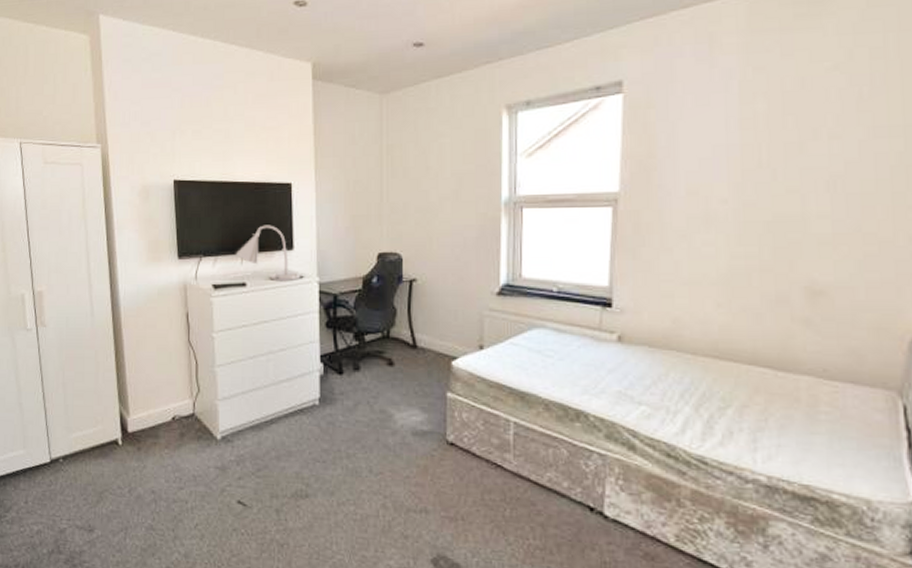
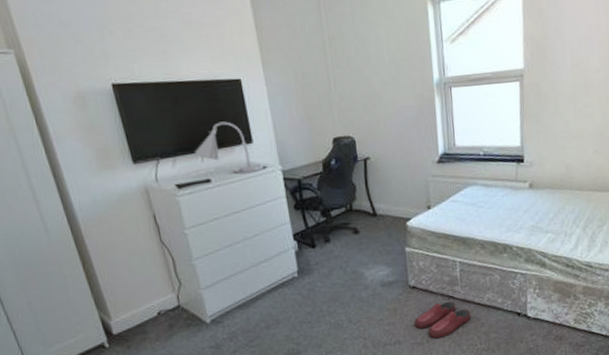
slippers: none [448,470,524,518] -> present [414,301,471,339]

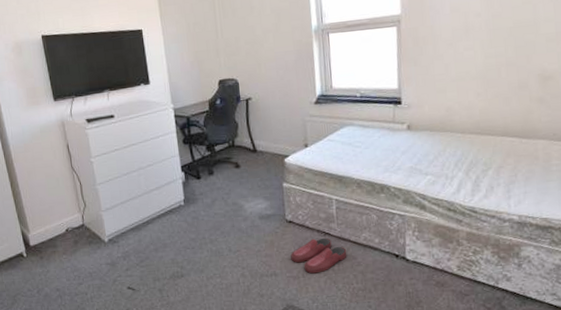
table lamp: present [190,121,267,175] -> none [99,65,161,112]

